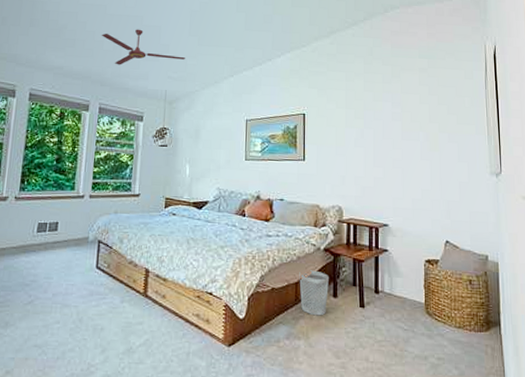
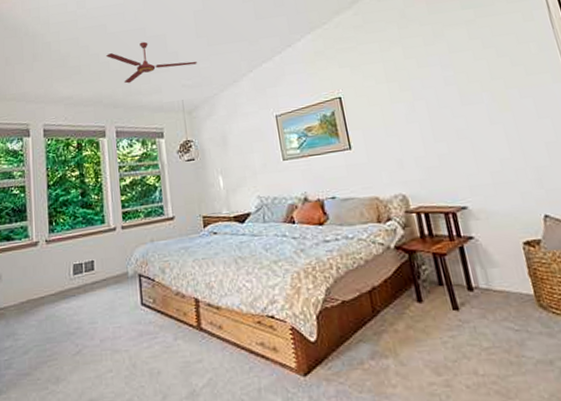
wastebasket: present [299,270,329,316] -> none [370,273,413,328]

